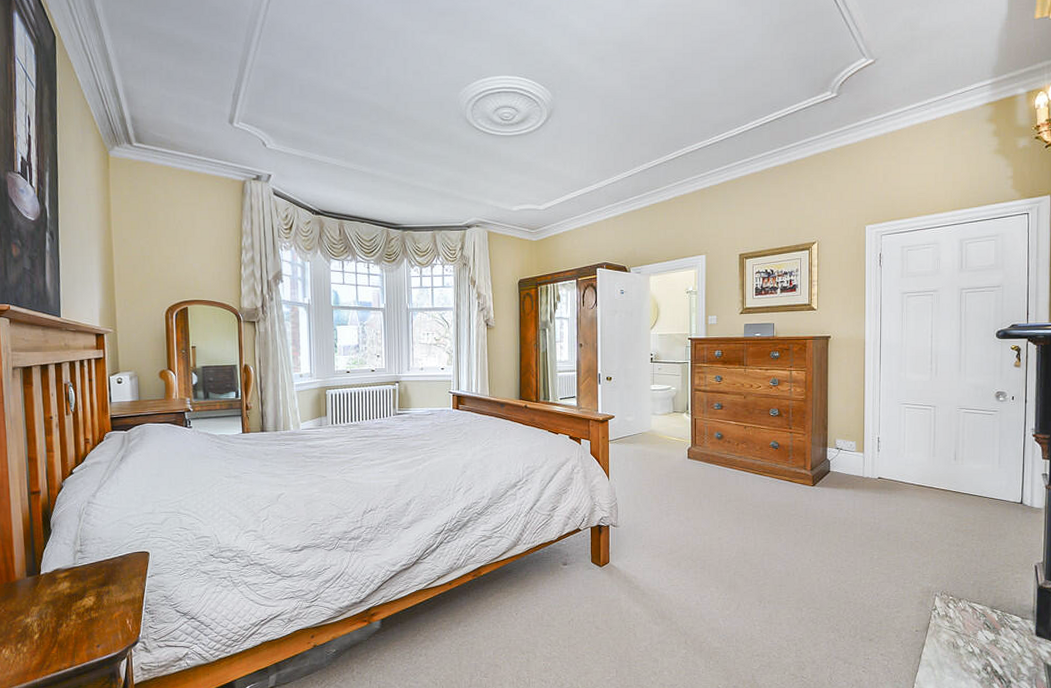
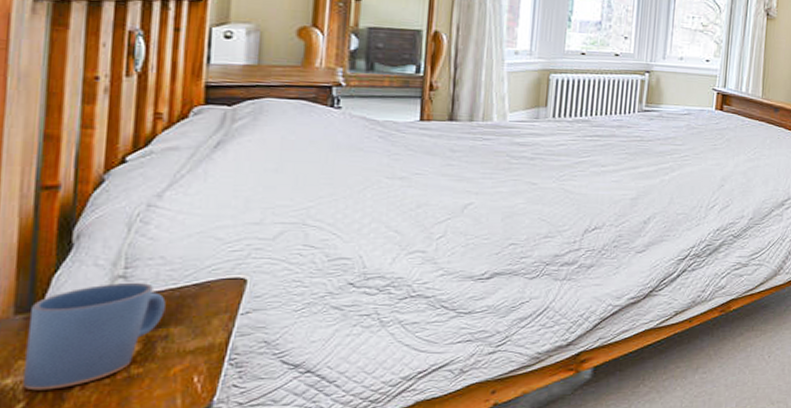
mug: none [34,555,106,627] -> present [23,282,166,391]

